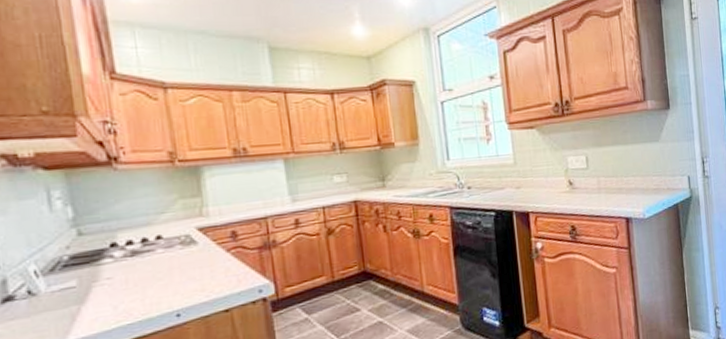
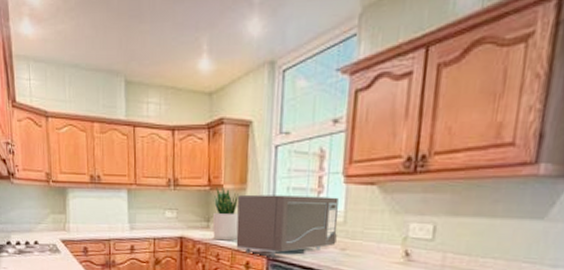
planter: none [385,145,417,198] -> present [212,187,239,241]
microwave: none [410,142,511,206] -> present [236,194,339,256]

